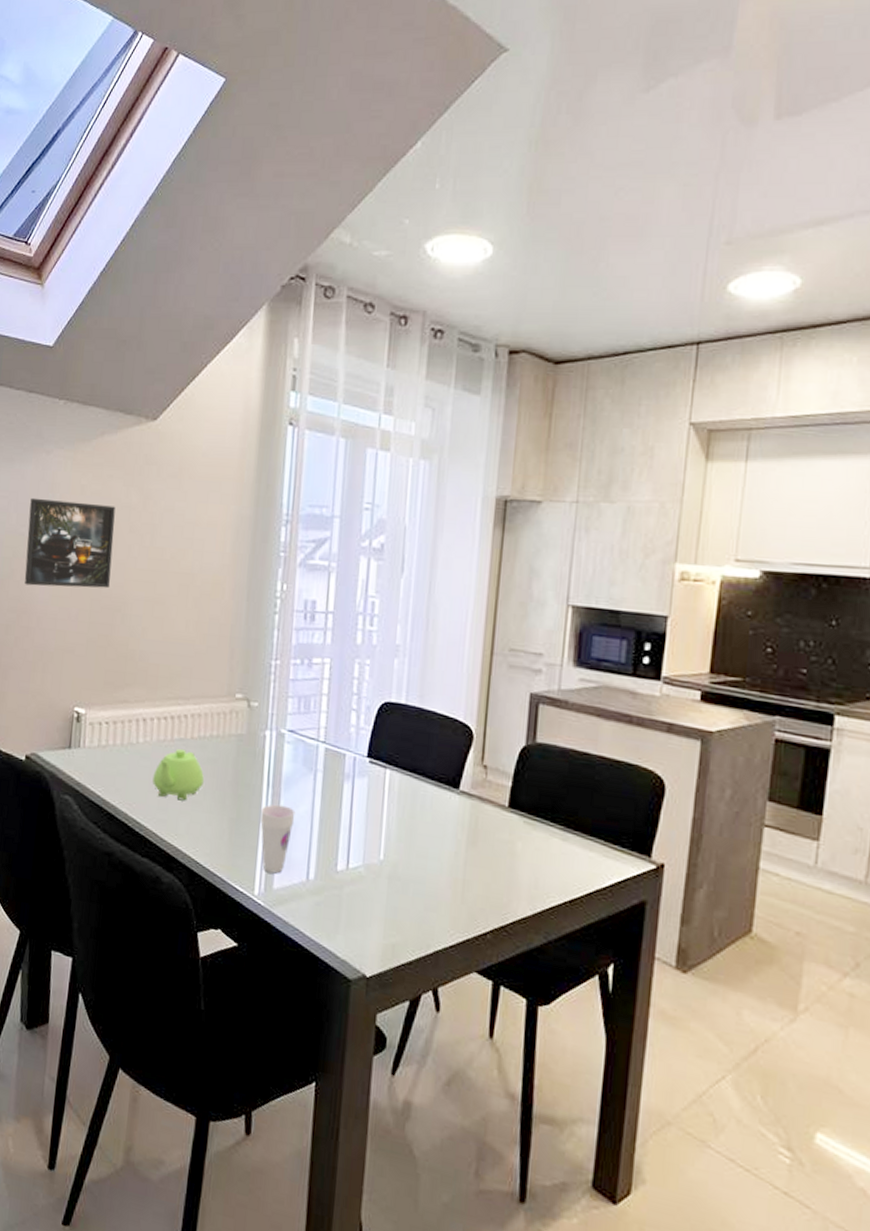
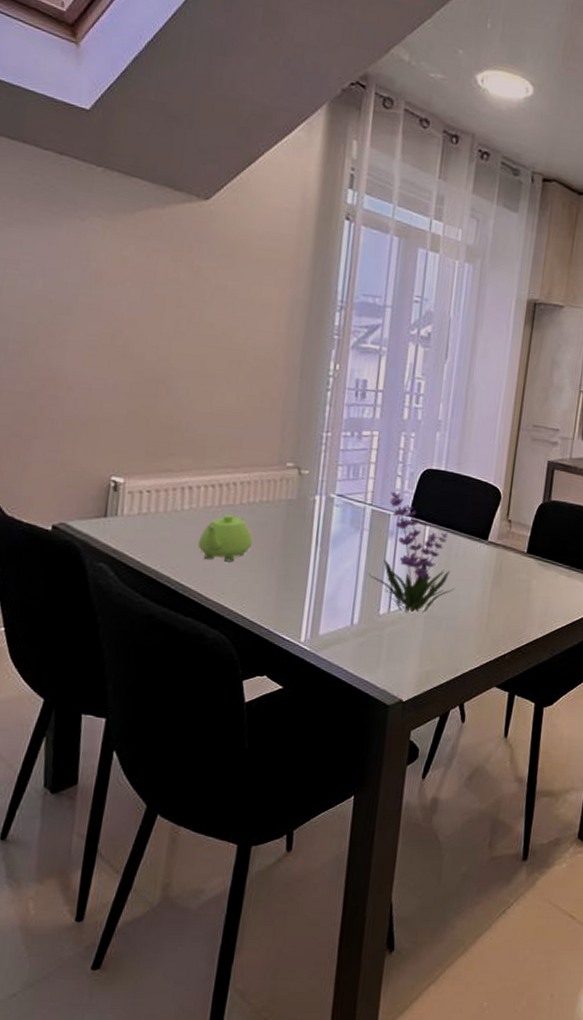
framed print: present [24,497,116,589] -> none [52,264,162,361]
cup: present [260,804,296,874] -> none [308,560,342,622]
plant: none [323,727,423,873] -> present [368,491,456,613]

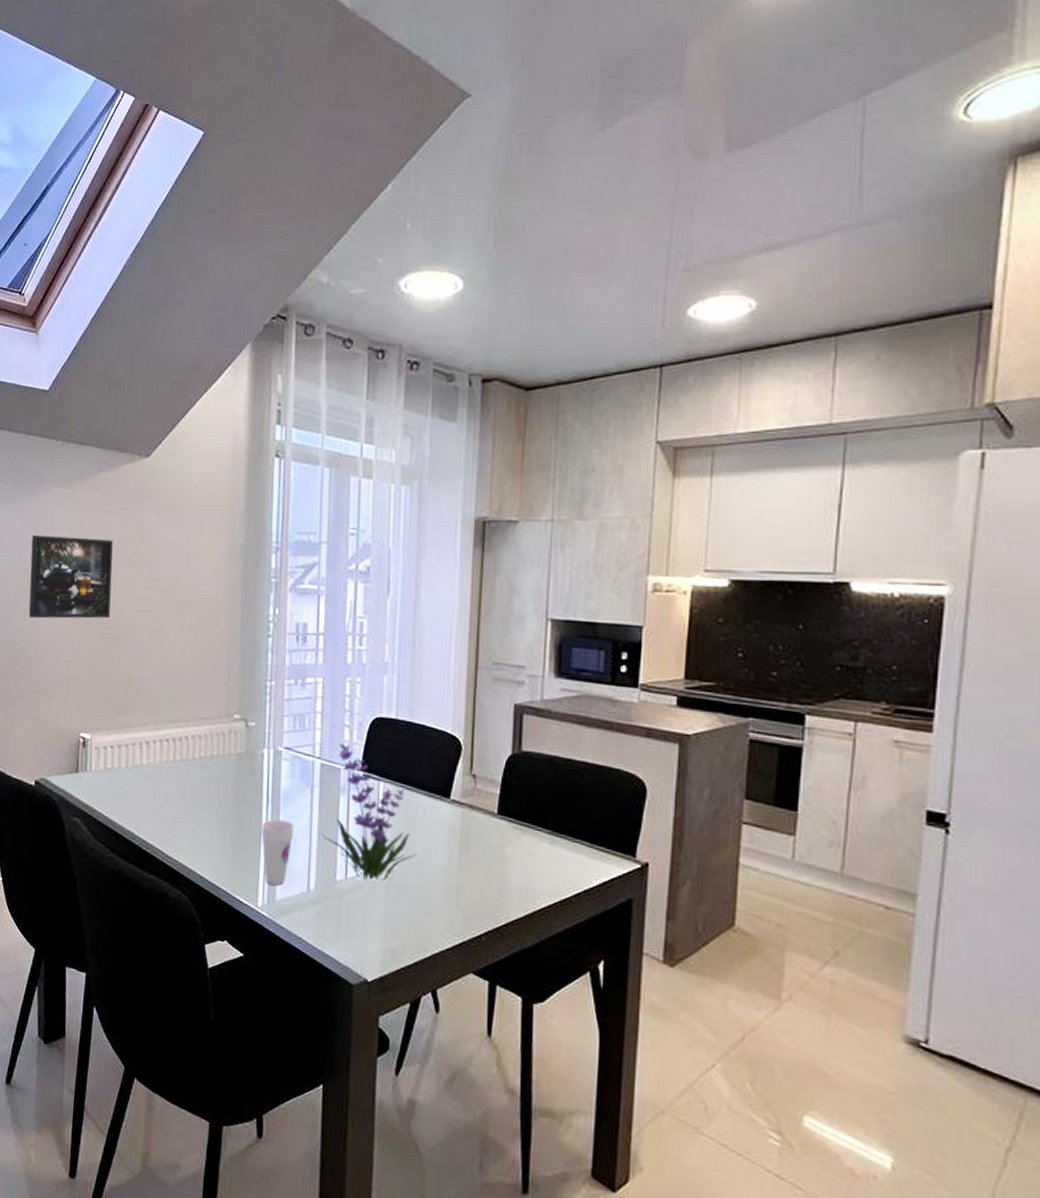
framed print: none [52,264,162,361] -> present [28,534,113,619]
teapot: present [198,513,253,562] -> none [157,768,206,819]
cup: none [308,560,342,622] -> present [261,819,295,886]

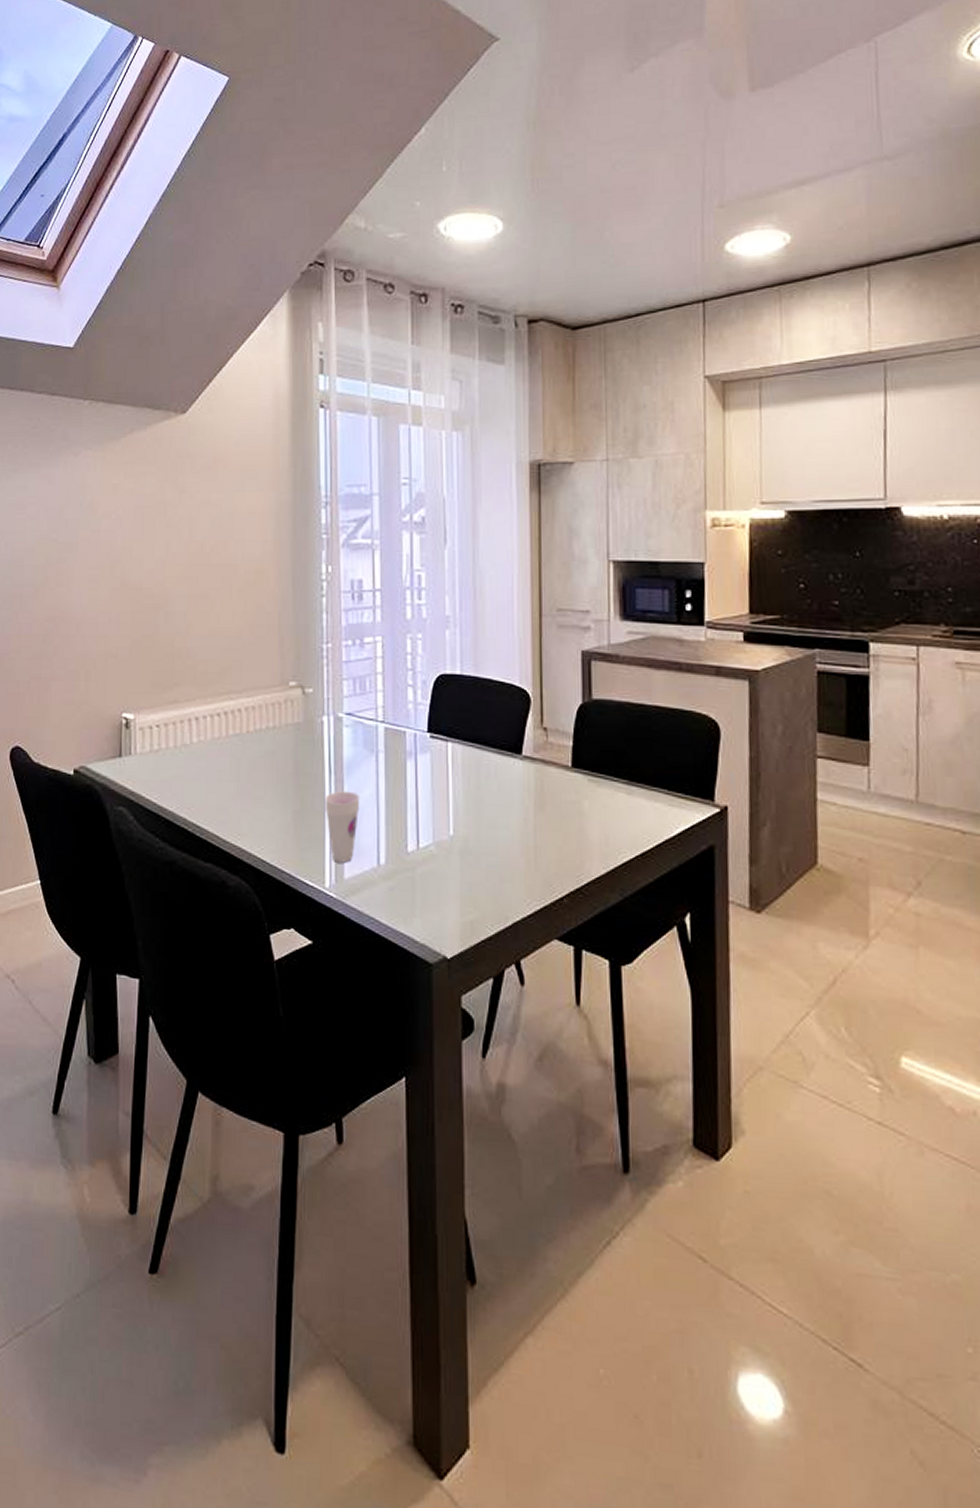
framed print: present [28,534,113,619] -> none [59,501,151,592]
plant: present [321,743,417,881] -> none [389,704,491,849]

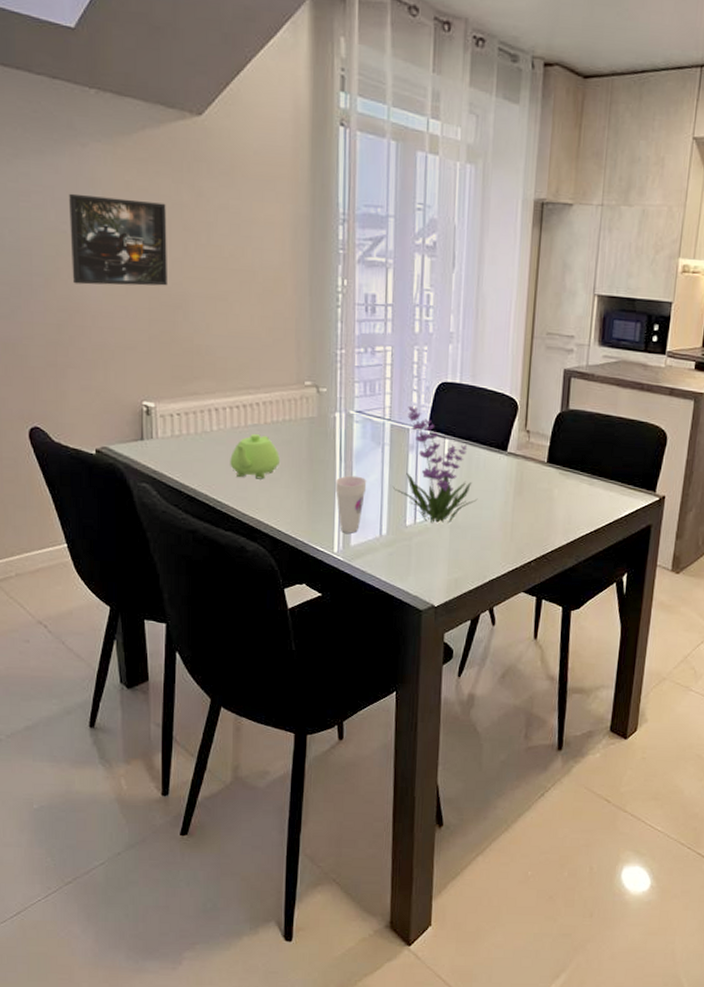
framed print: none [59,501,151,592] -> present [69,193,168,286]
teapot: none [210,744,263,798] -> present [230,433,280,479]
plant: none [389,704,491,849] -> present [392,406,478,524]

